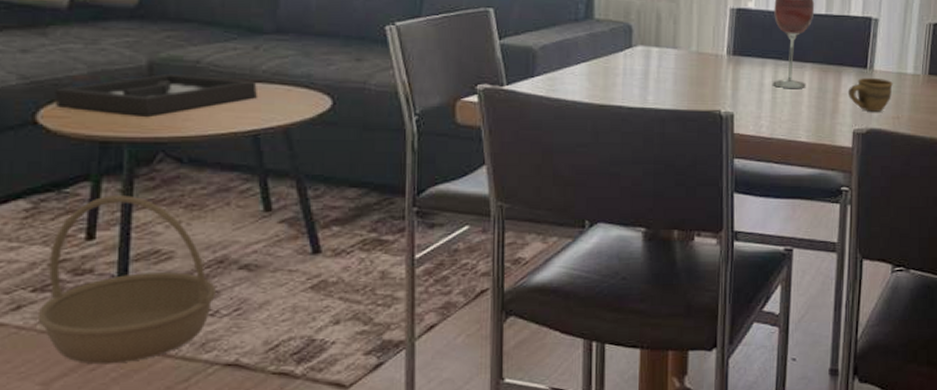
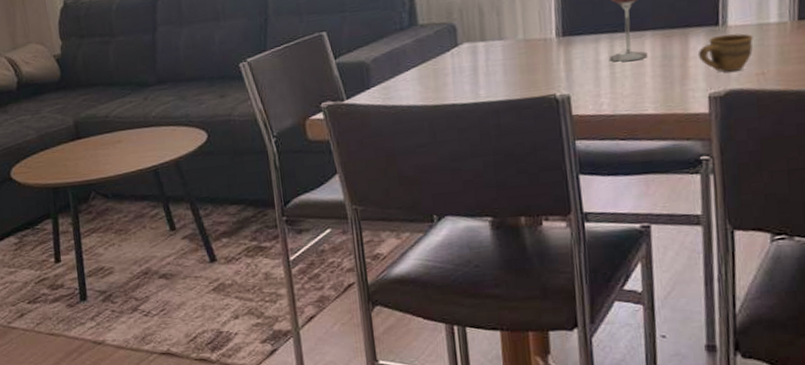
basket: present [37,195,216,365] -> none [34,227,146,355]
decorative tray: present [54,73,257,118] -> none [18,126,152,166]

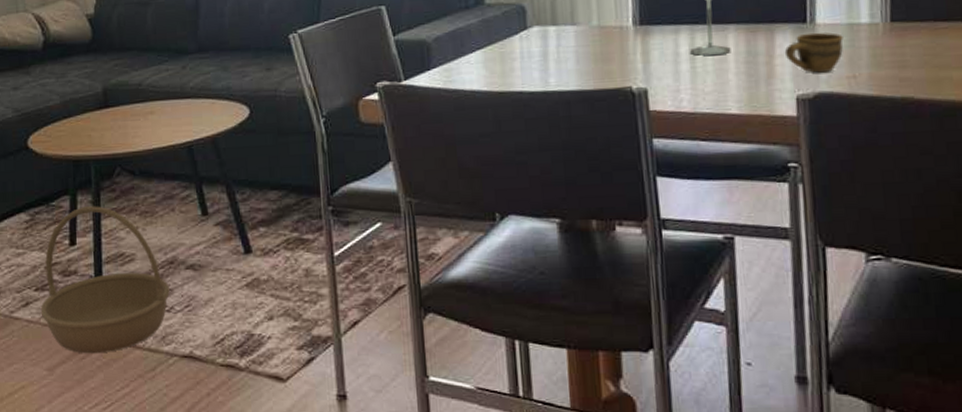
basket: none [34,227,146,355] -> present [40,206,170,354]

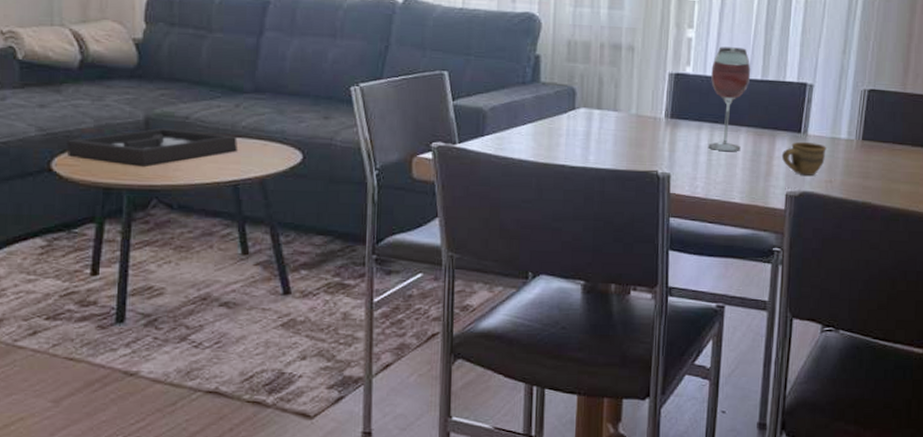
decorative tray: none [38,96,188,138] -> present [66,127,238,168]
basket: present [40,206,170,354] -> none [50,236,200,387]

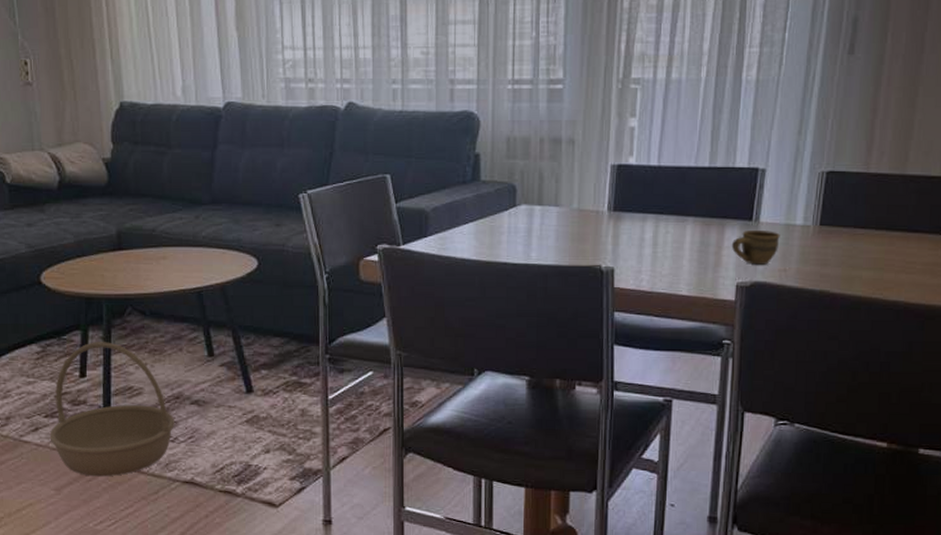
basket: none [50,236,200,387] -> present [49,342,174,477]
decorative tray: present [66,127,238,168] -> none [52,240,199,278]
wineglass: present [709,46,751,151] -> none [654,134,698,242]

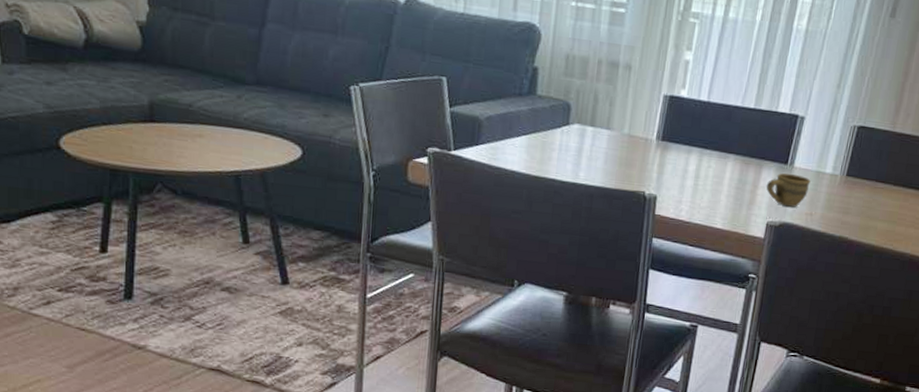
basket: present [49,342,174,477] -> none [63,216,203,358]

